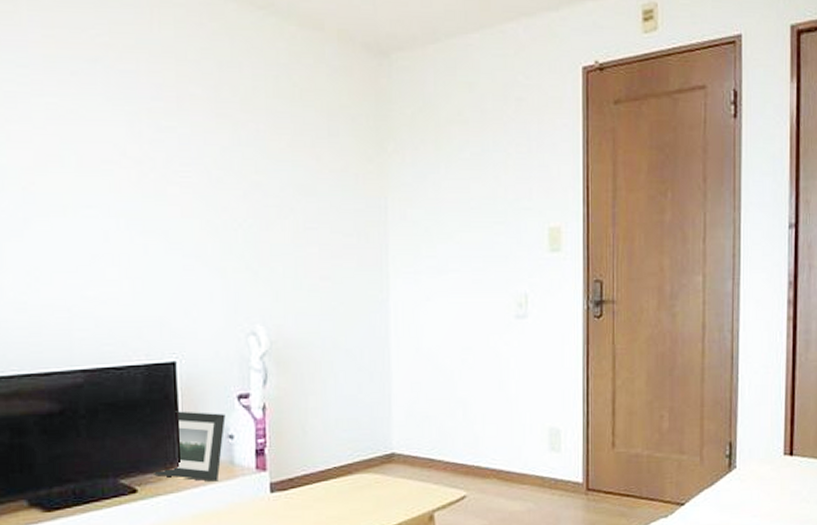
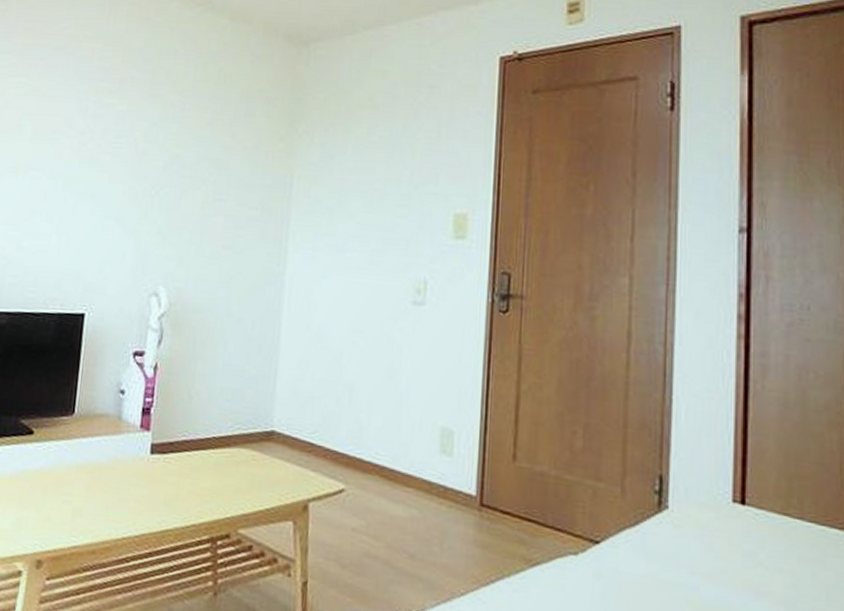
picture frame: present [154,411,226,482] -> none [50,360,120,435]

